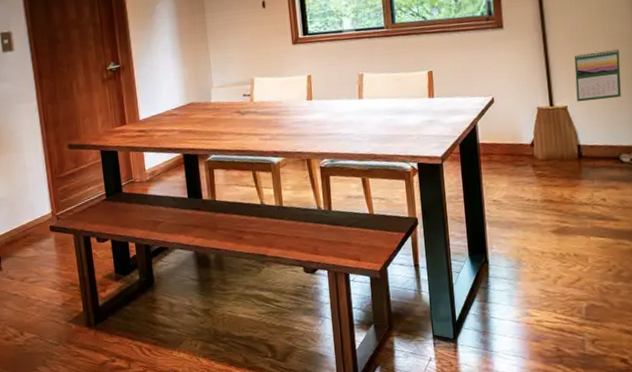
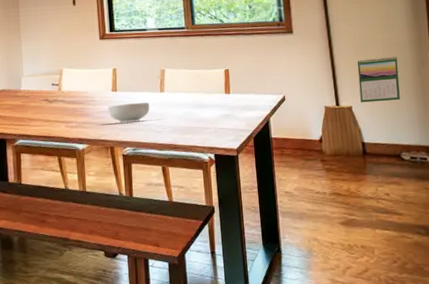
cereal bowl: none [302,110,348,133] -> present [107,103,150,123]

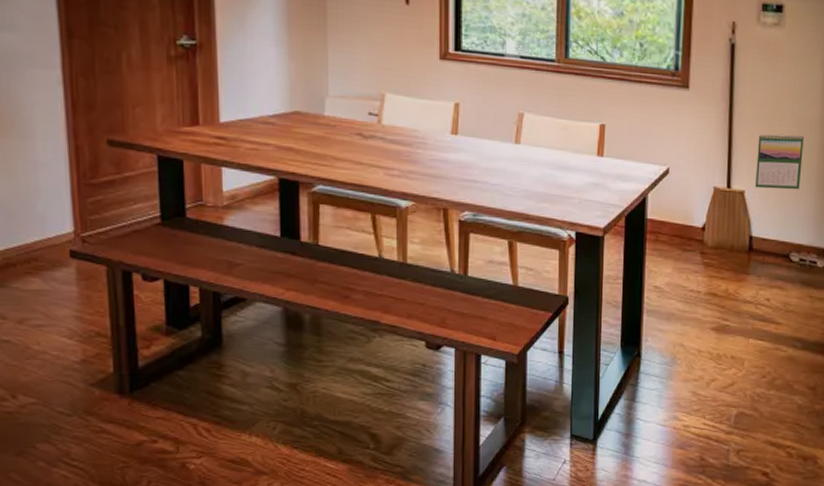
cereal bowl: present [107,103,150,123] -> none [443,152,500,179]

